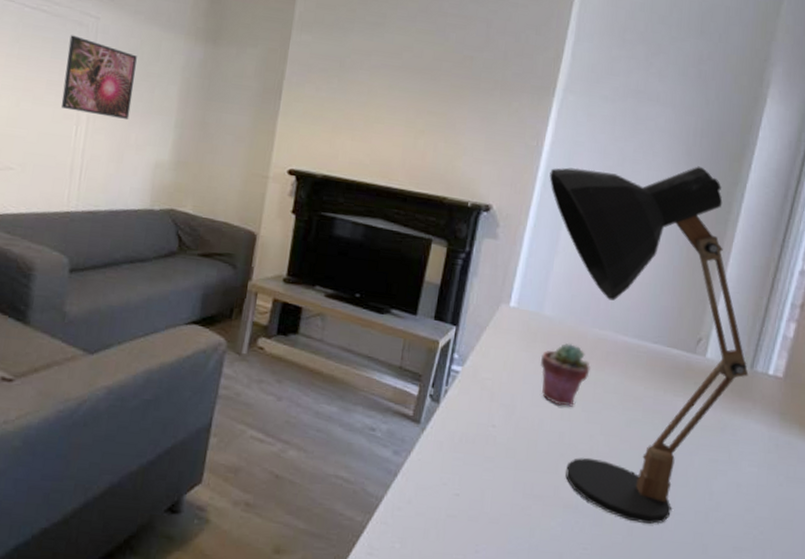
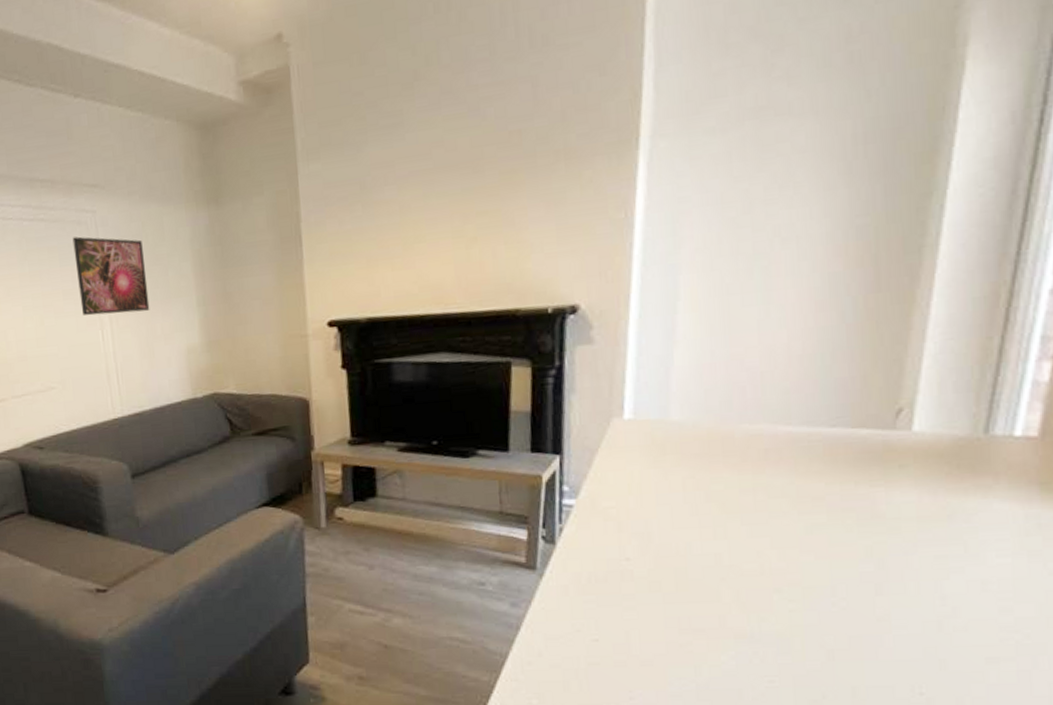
potted succulent: present [541,343,590,407] -> none [676,447,745,523]
desk lamp: present [549,166,749,524] -> none [649,184,982,644]

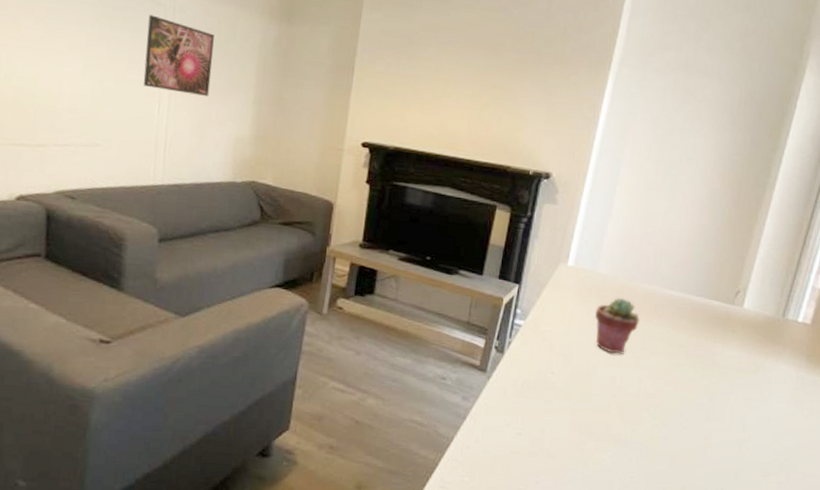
potted succulent: none [676,447,745,523] -> present [595,297,640,354]

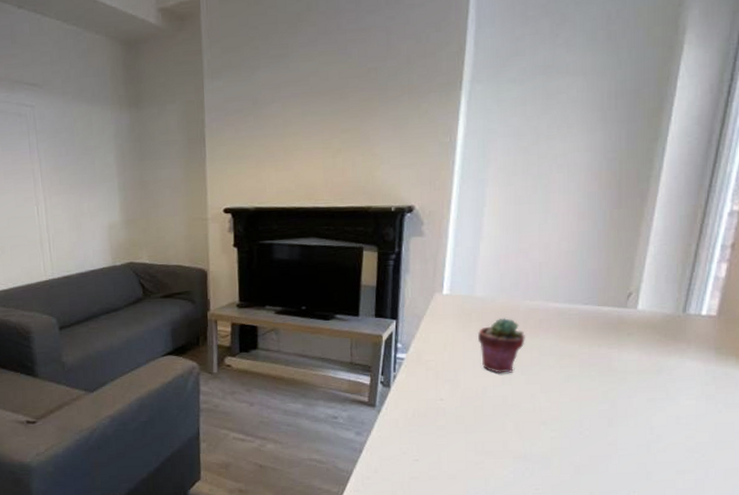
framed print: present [143,14,214,96] -> none [13,126,79,194]

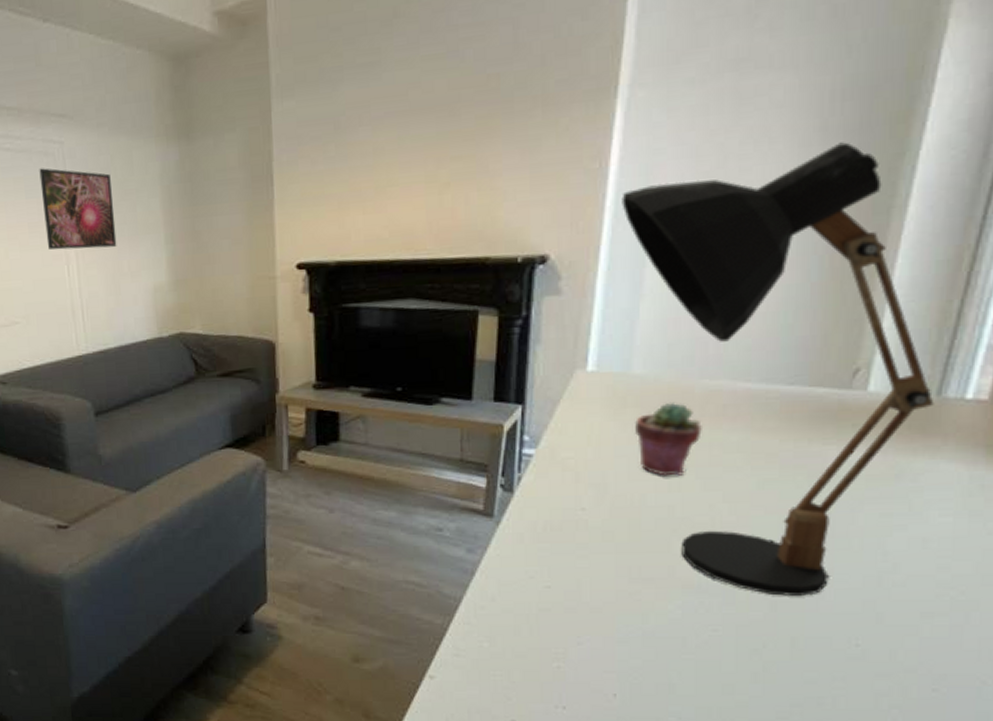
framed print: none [13,126,79,194] -> present [39,168,117,250]
desk lamp: none [466,129,681,462] -> present [621,142,934,596]

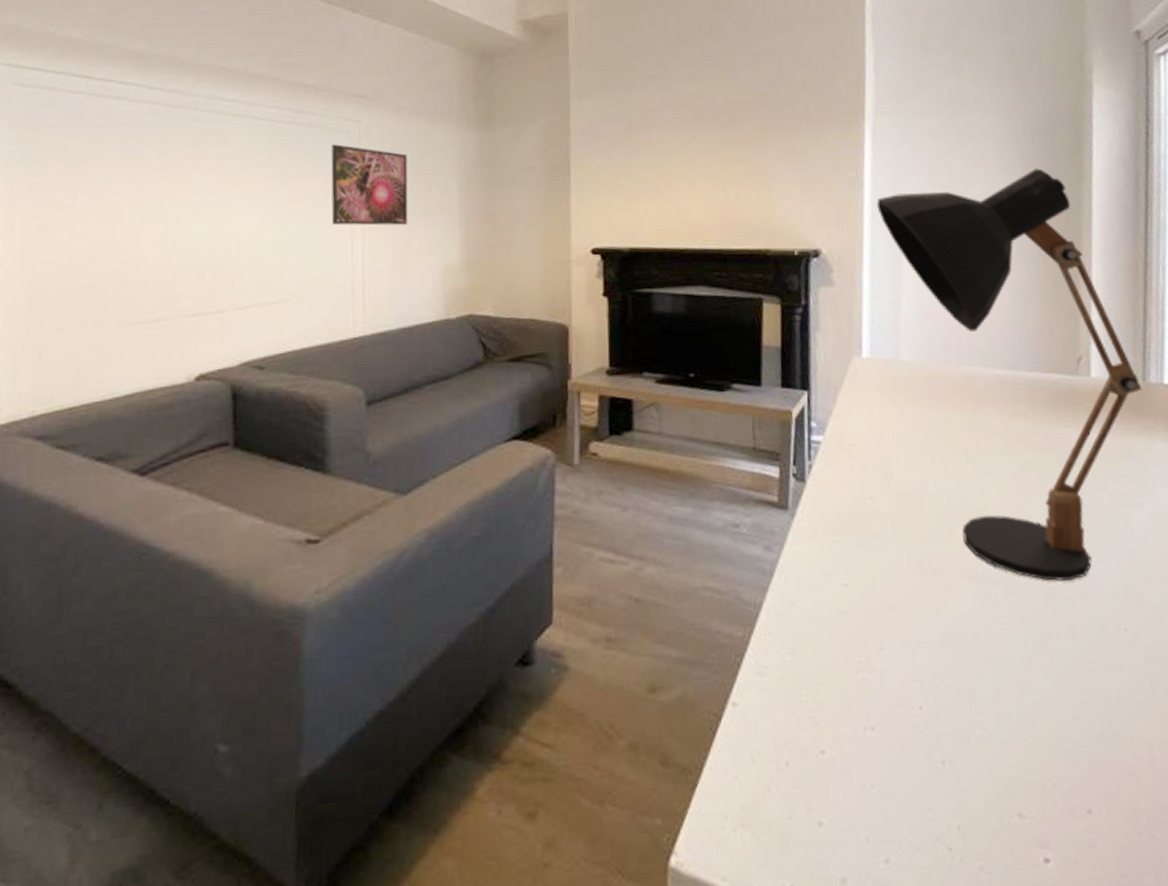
potted succulent: present [635,401,702,476] -> none [909,387,966,461]

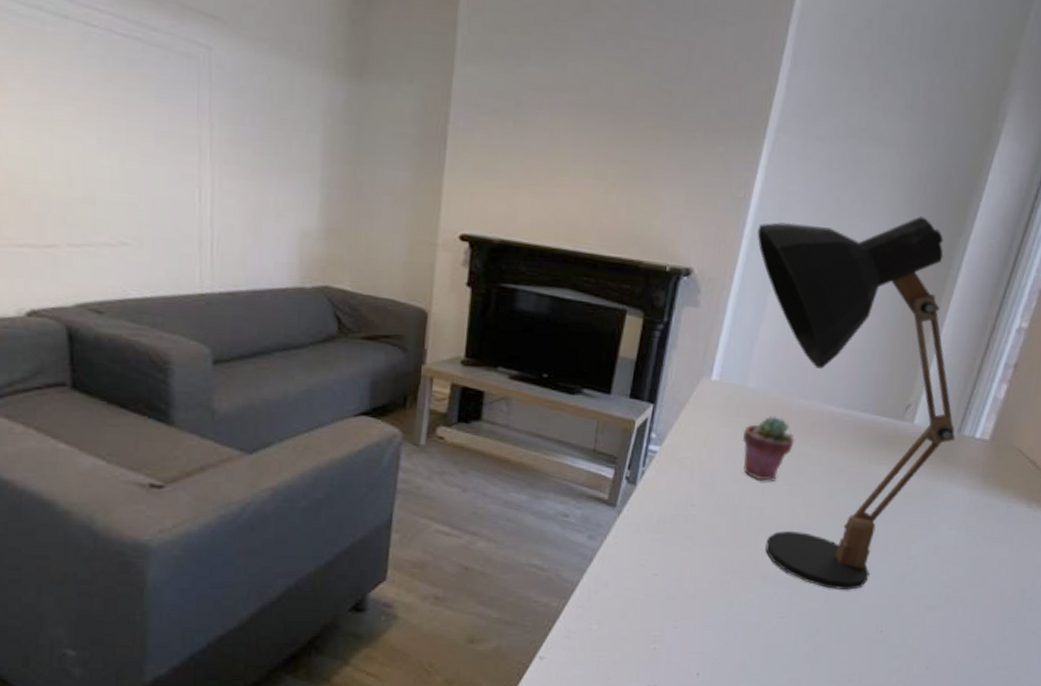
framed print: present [331,144,408,226] -> none [176,71,265,179]
potted succulent: none [909,387,966,461] -> present [743,415,794,481]

